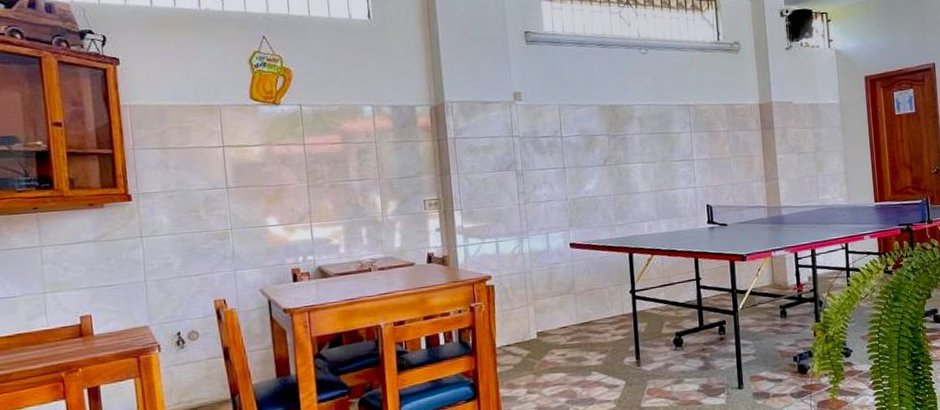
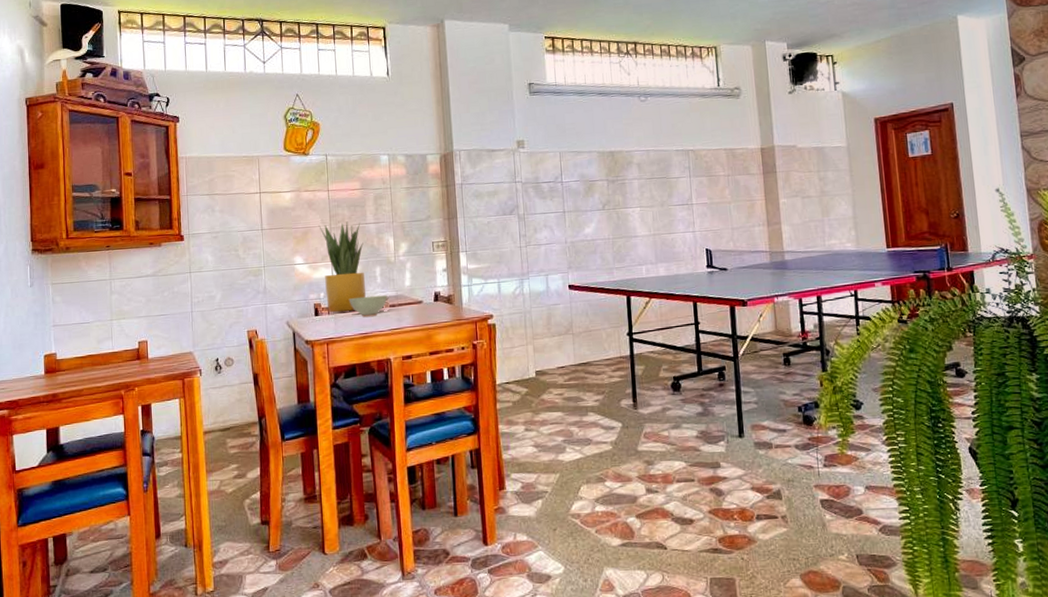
planter: none [294,178,352,278] -> present [318,221,367,313]
bowl: none [331,257,376,283] -> present [348,295,388,318]

